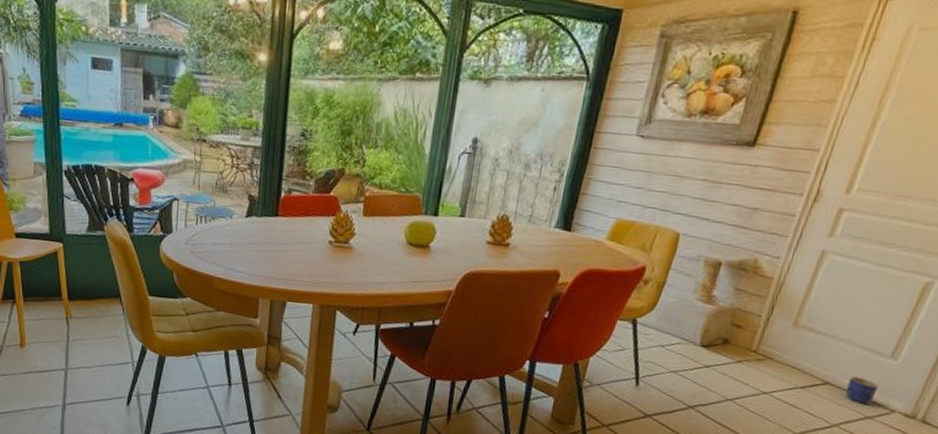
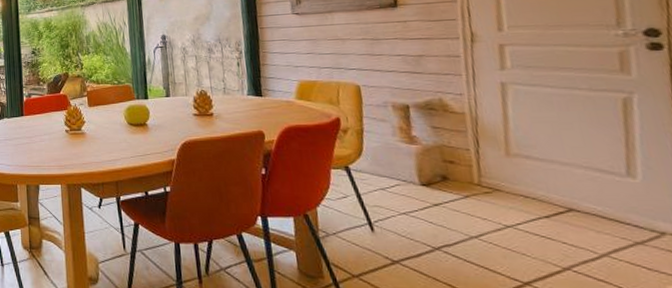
planter: present [844,376,878,404] -> none [593,200,633,228]

